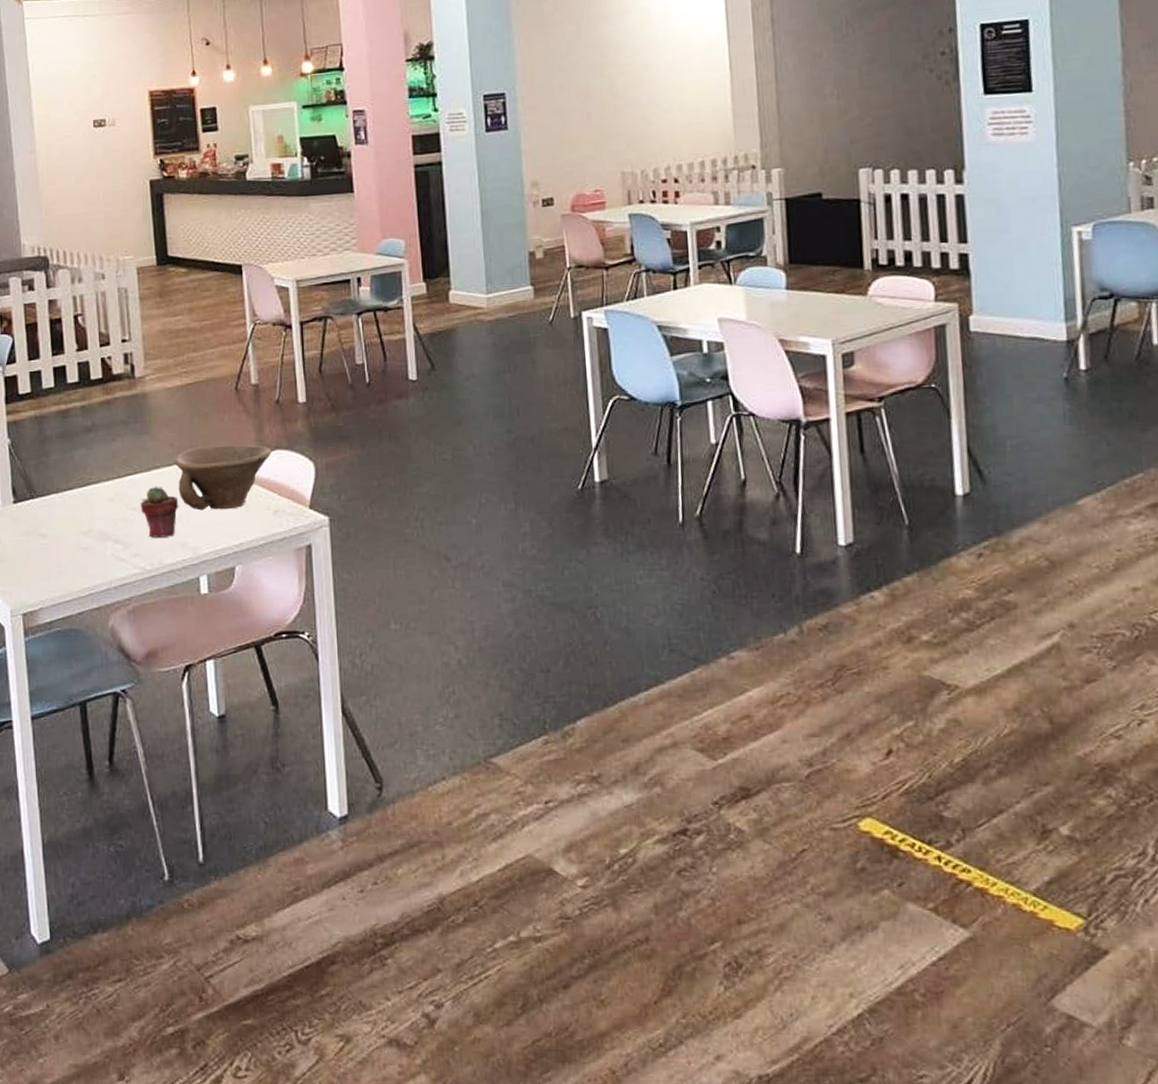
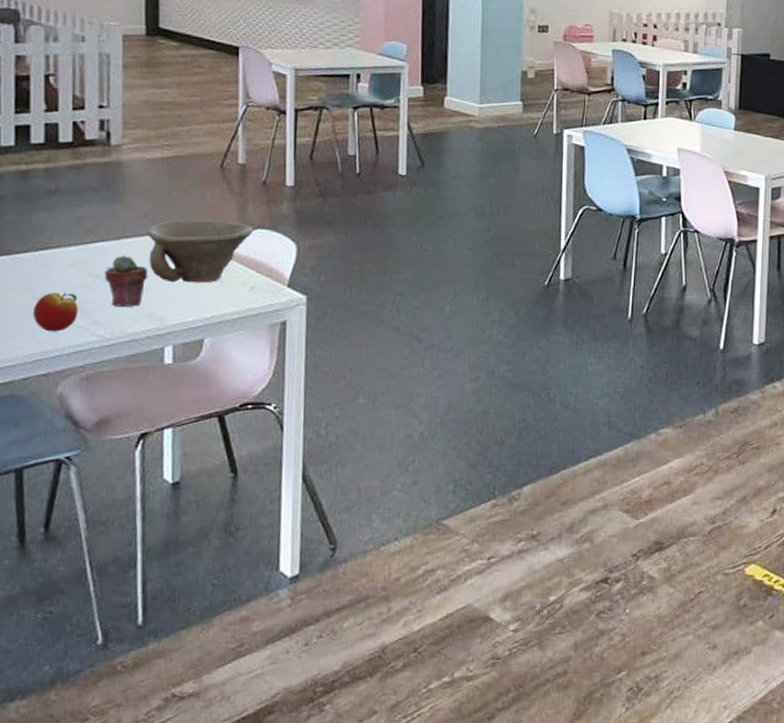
apple: none [83,526,121,566] -> present [33,292,79,332]

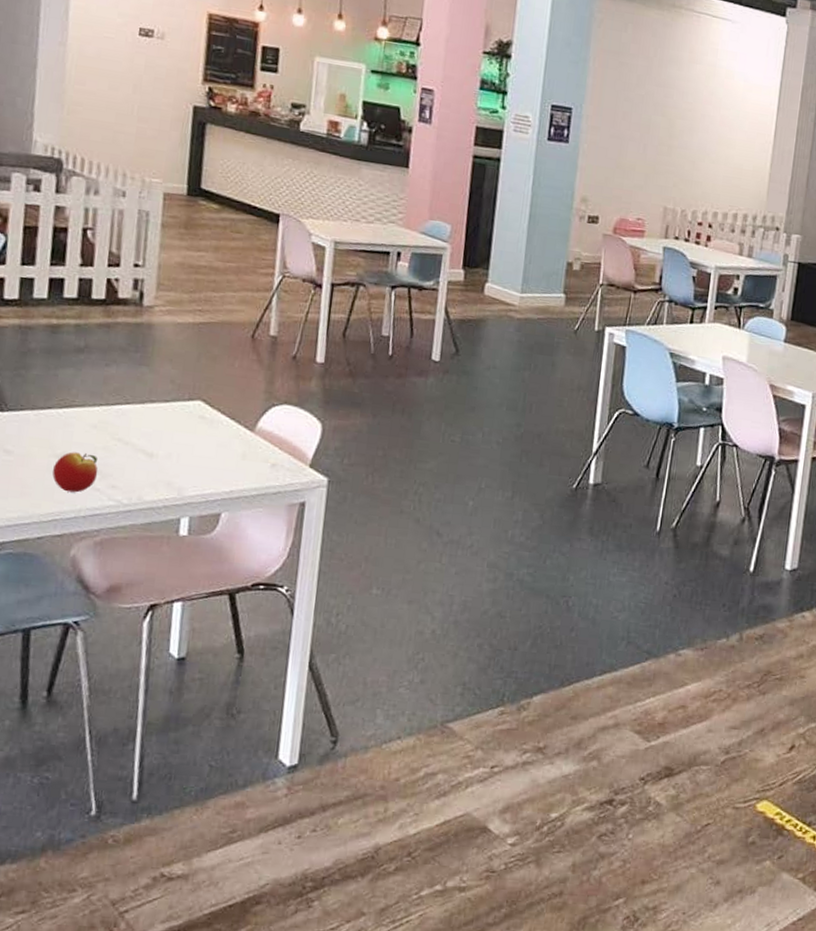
potted succulent: present [104,255,148,307] -> none [126,420,171,474]
bowl: present [146,220,254,283] -> none [171,388,280,456]

